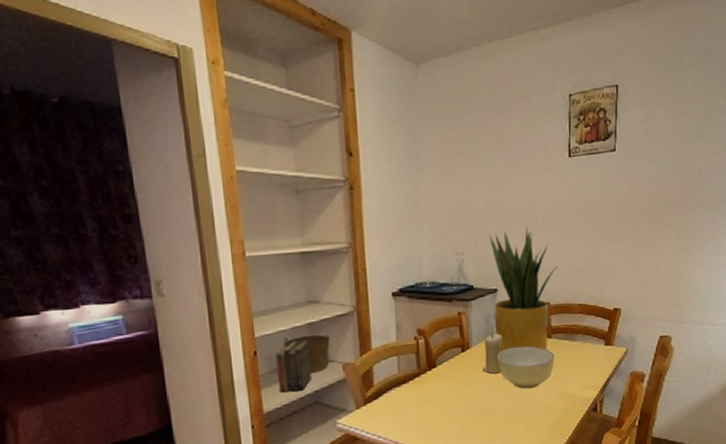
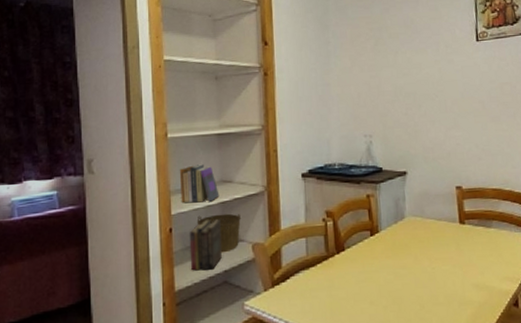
books: none [260,284,306,325] -> present [179,164,220,203]
candle: present [483,333,502,374] -> none [392,217,413,260]
planter: present [488,226,558,352] -> none [397,109,469,237]
bowl: present [496,346,555,389] -> none [407,231,469,278]

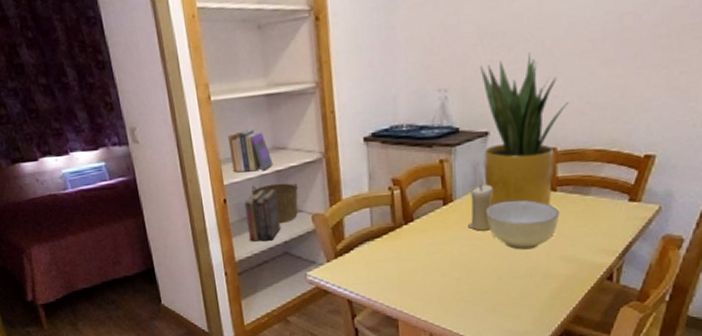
candle: none [392,217,413,260] -> present [468,184,493,231]
planter: none [397,109,469,237] -> present [479,52,569,206]
bowl: none [407,231,469,278] -> present [485,199,560,250]

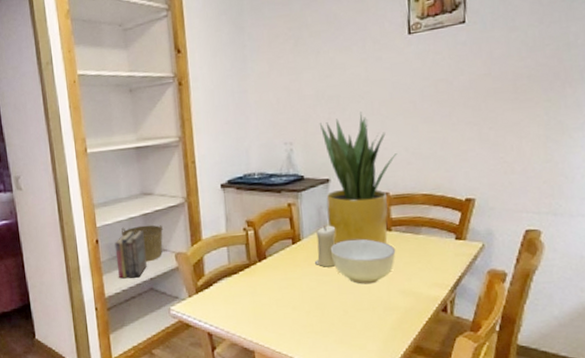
books: present [227,130,273,173] -> none [101,178,141,216]

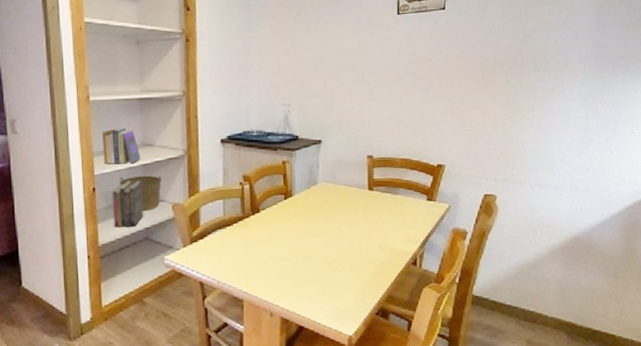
books: none [101,178,141,216] -> present [101,128,141,165]
candle: present [315,225,336,267] -> none [304,183,325,222]
planter: present [319,112,397,244] -> none [315,81,382,202]
bowl: present [330,238,396,284] -> none [318,196,376,239]

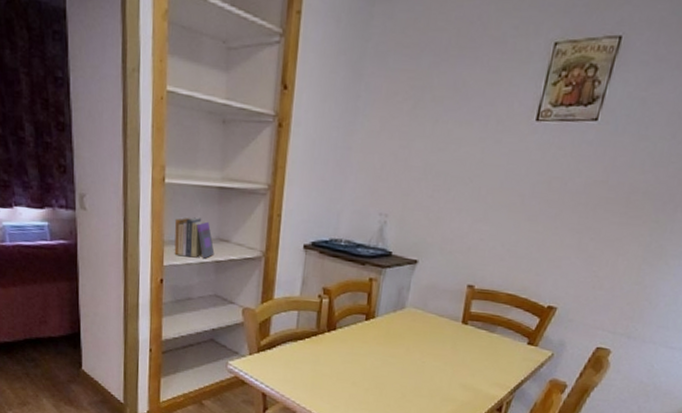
books: present [112,180,143,228] -> none [179,276,213,326]
basket: present [120,176,161,212] -> none [189,271,234,312]

